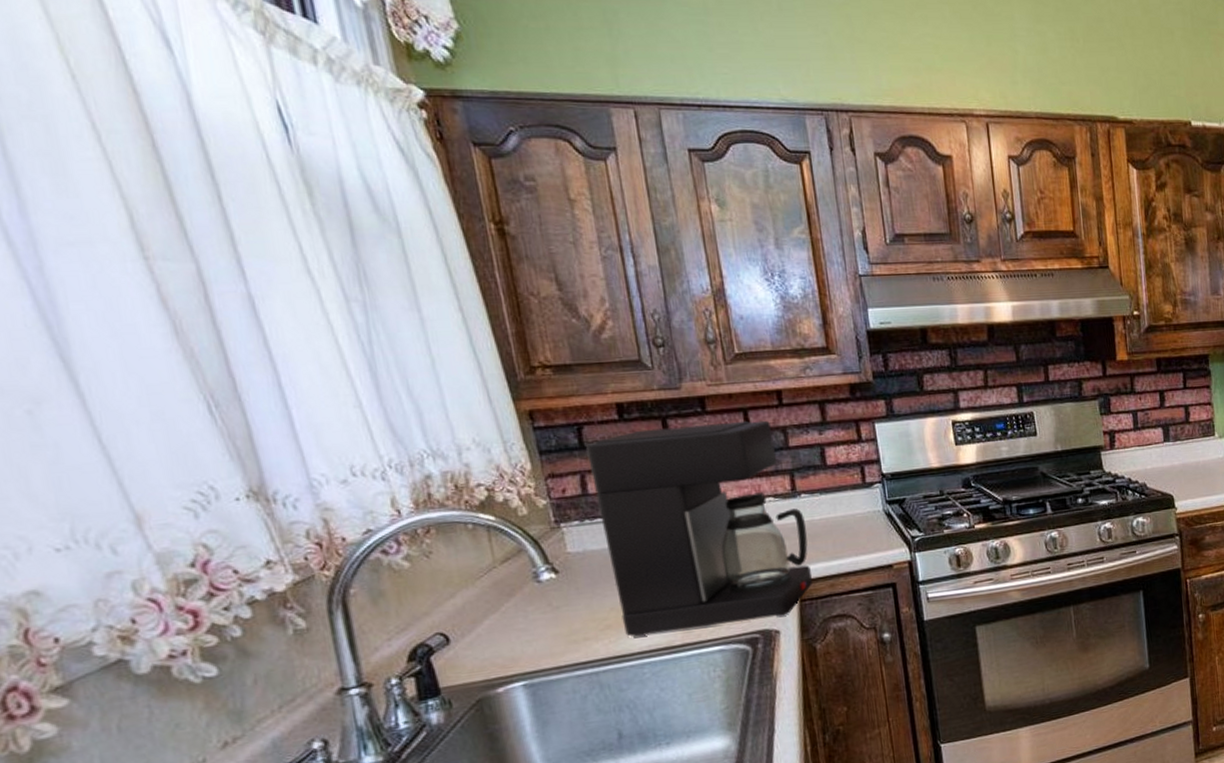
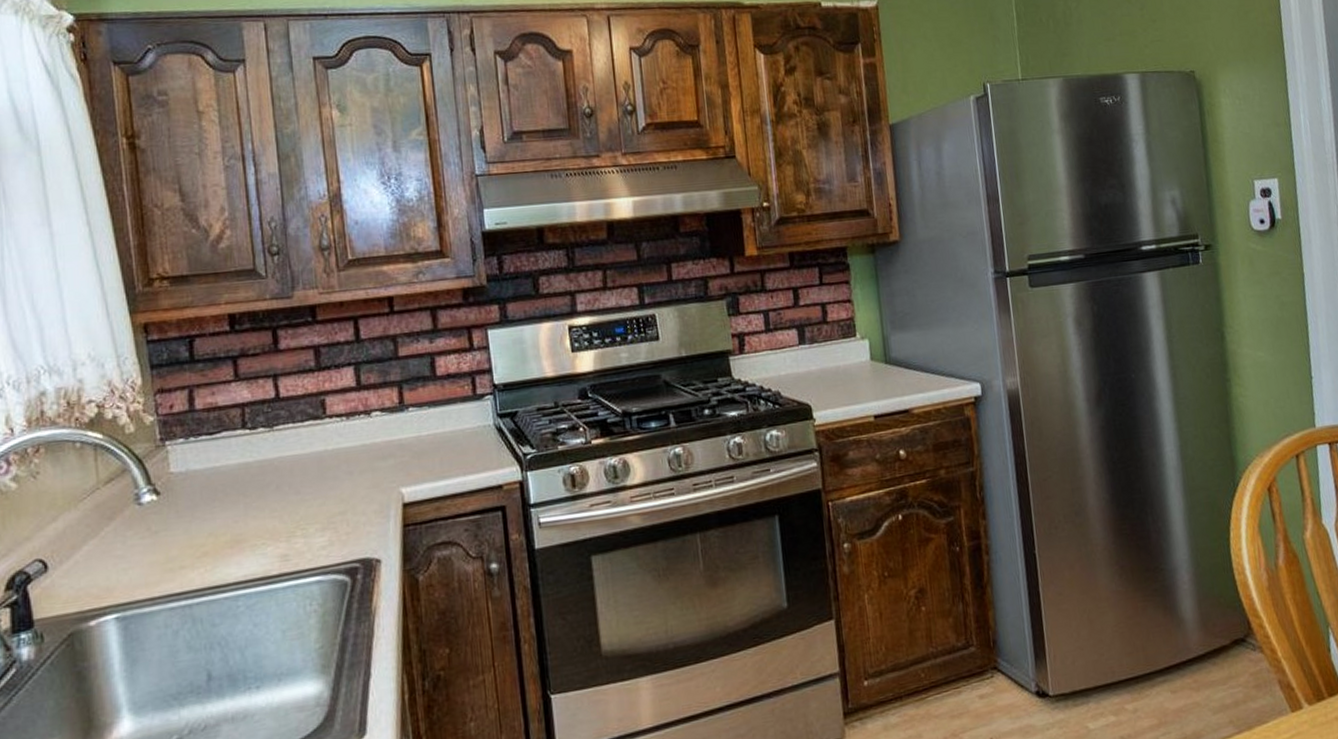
coffee maker: present [586,420,814,637] -> none [197,329,418,565]

